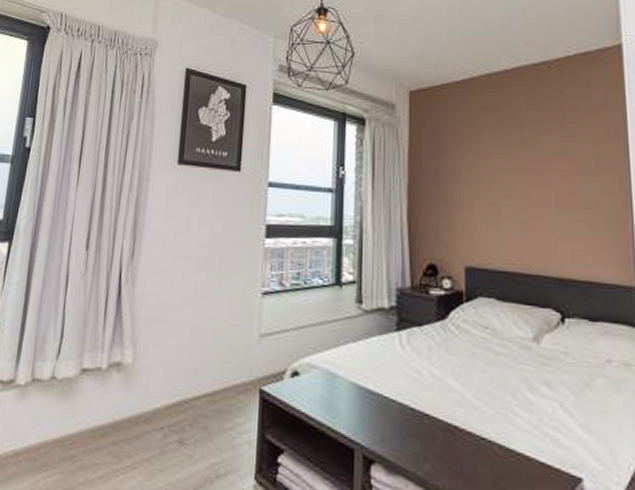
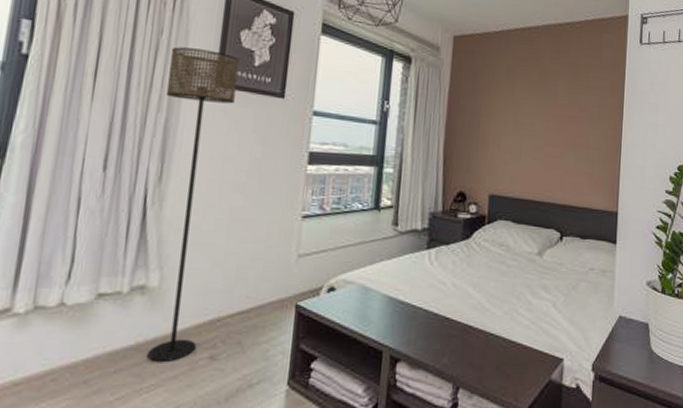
floor lamp: none [123,129,198,444] -> present [147,46,239,363]

